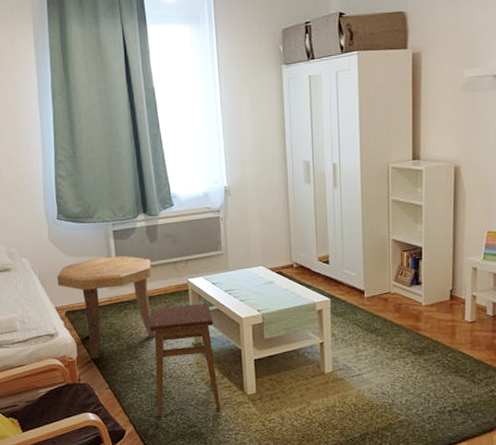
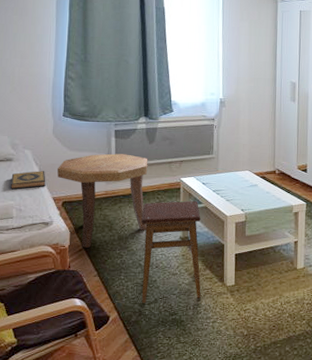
hardback book: none [11,280,47,301] -> present [11,171,46,190]

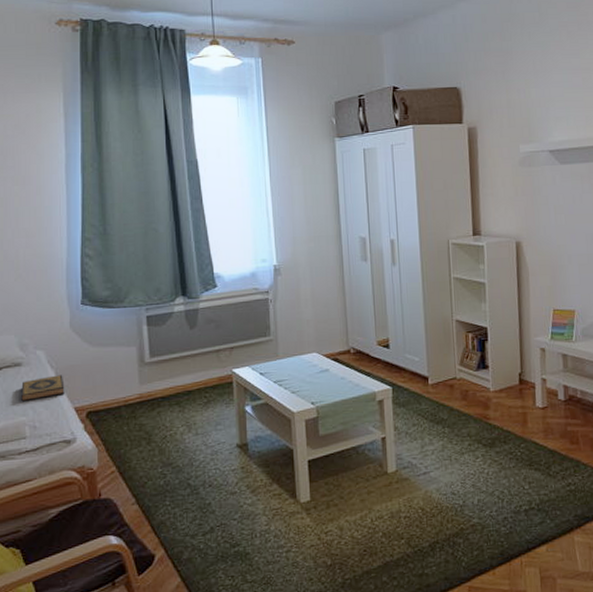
side table: present [57,153,148,249] -> none [78,345,194,470]
stool: present [141,200,201,303] -> none [187,396,269,535]

